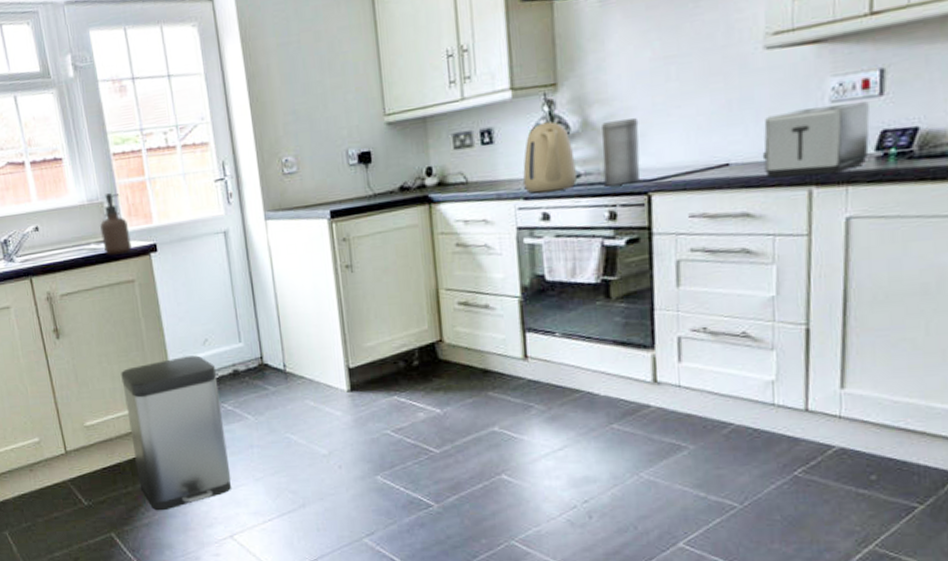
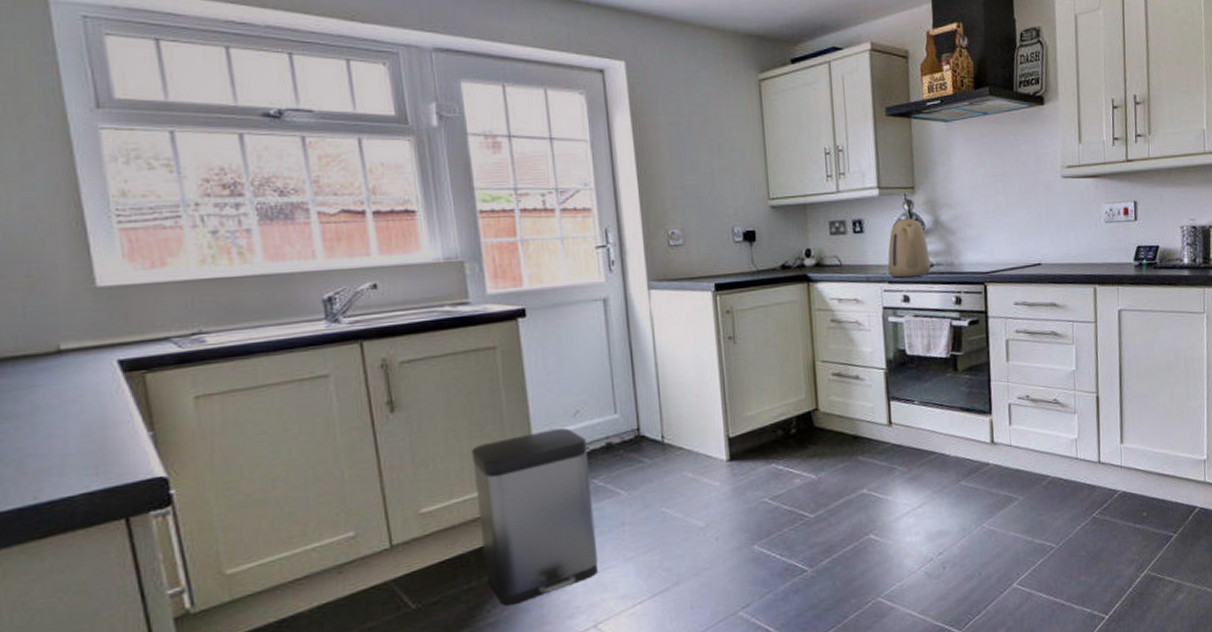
soap dispenser: present [100,193,132,257] -> none [457,252,495,321]
canister: present [600,118,641,188] -> none [948,221,979,277]
toaster: present [762,101,870,179] -> none [1062,224,1130,278]

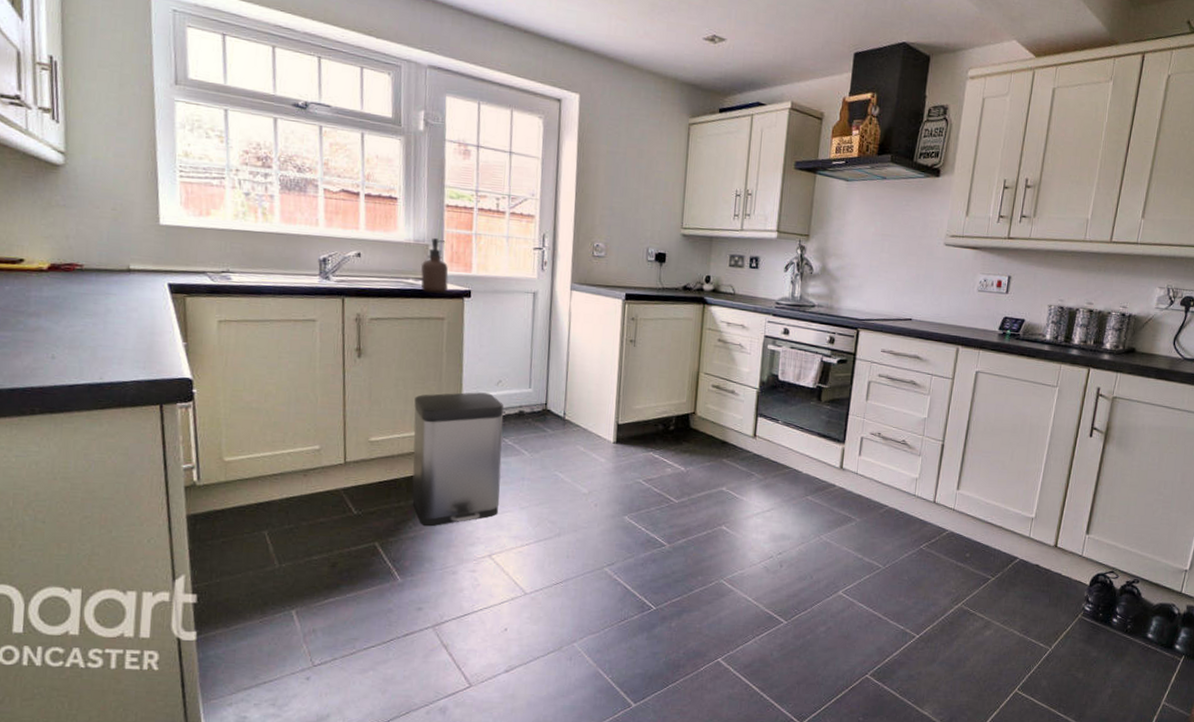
soap dispenser: none [457,252,495,321] -> present [420,238,449,294]
kettle: present [887,218,931,278] -> none [775,261,813,315]

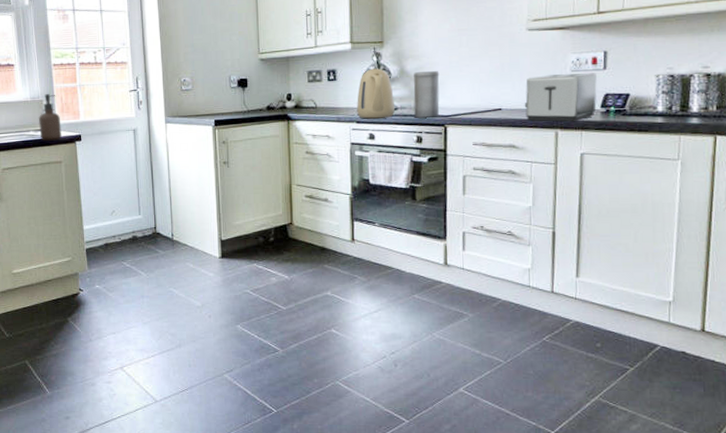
pedal bin: present [412,392,504,526] -> none [45,223,125,343]
kettle: none [775,261,813,315] -> present [357,68,395,119]
canister: none [830,271,859,321] -> present [413,70,440,119]
toaster: none [932,291,999,341] -> present [524,73,597,123]

